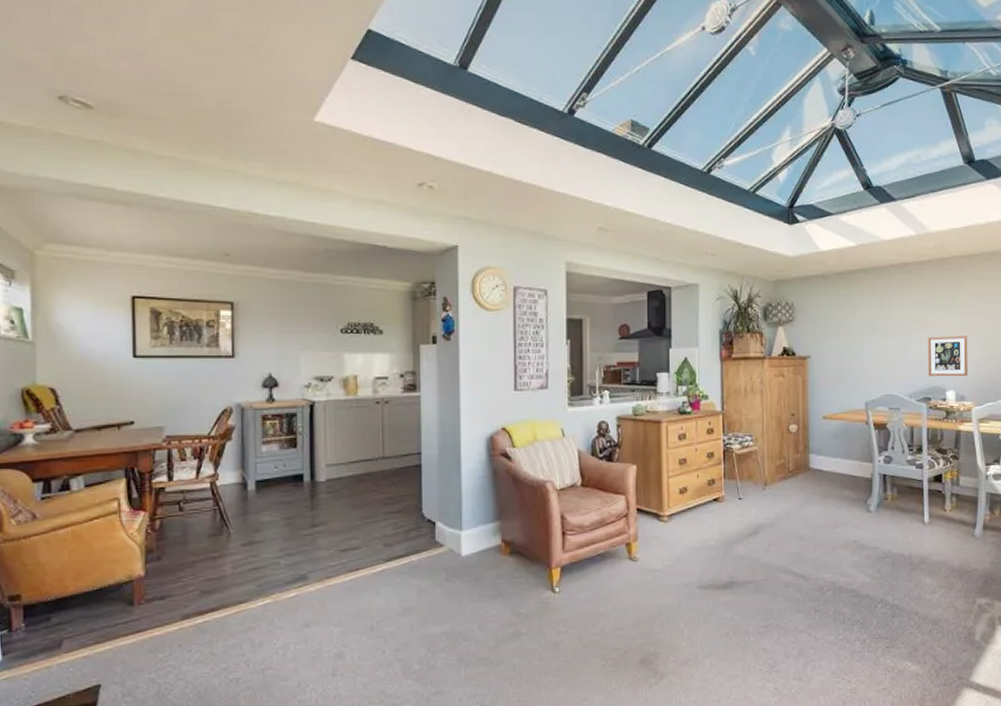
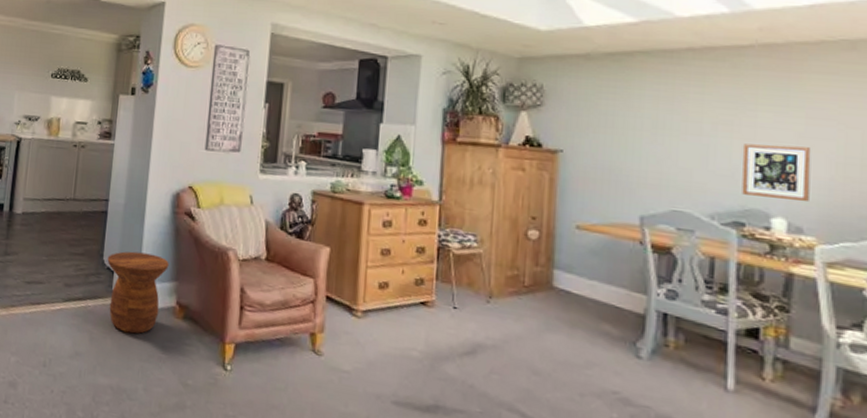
side table: none [427,499,490,579] -> present [107,251,169,334]

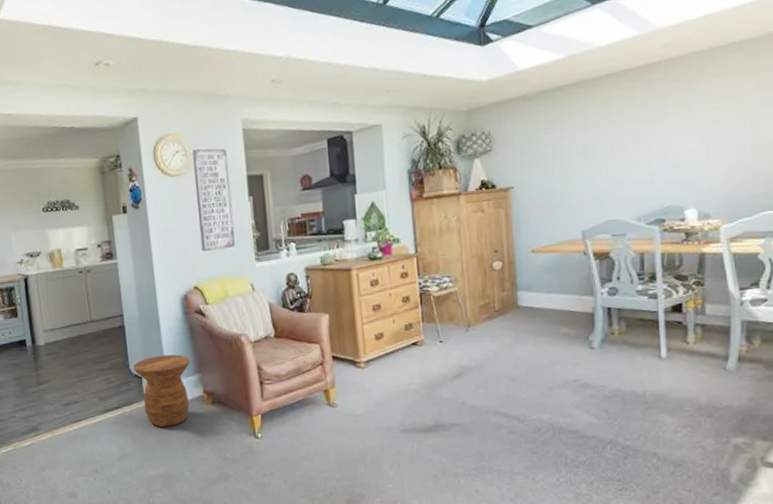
picture frame: present [742,144,812,203] -> none [658,144,713,195]

